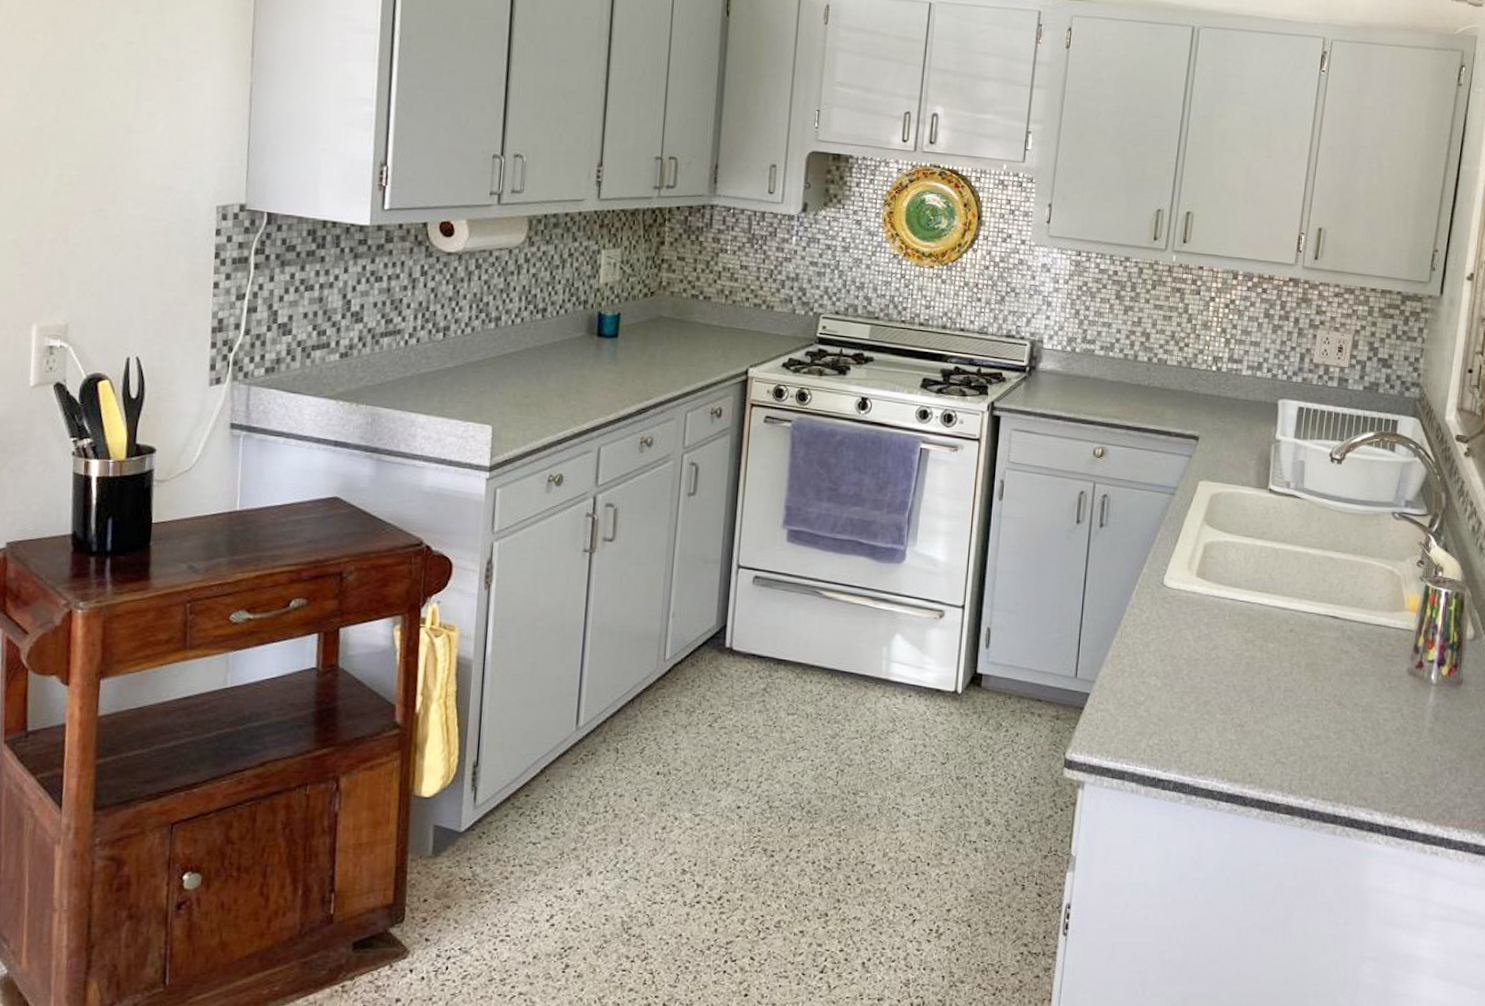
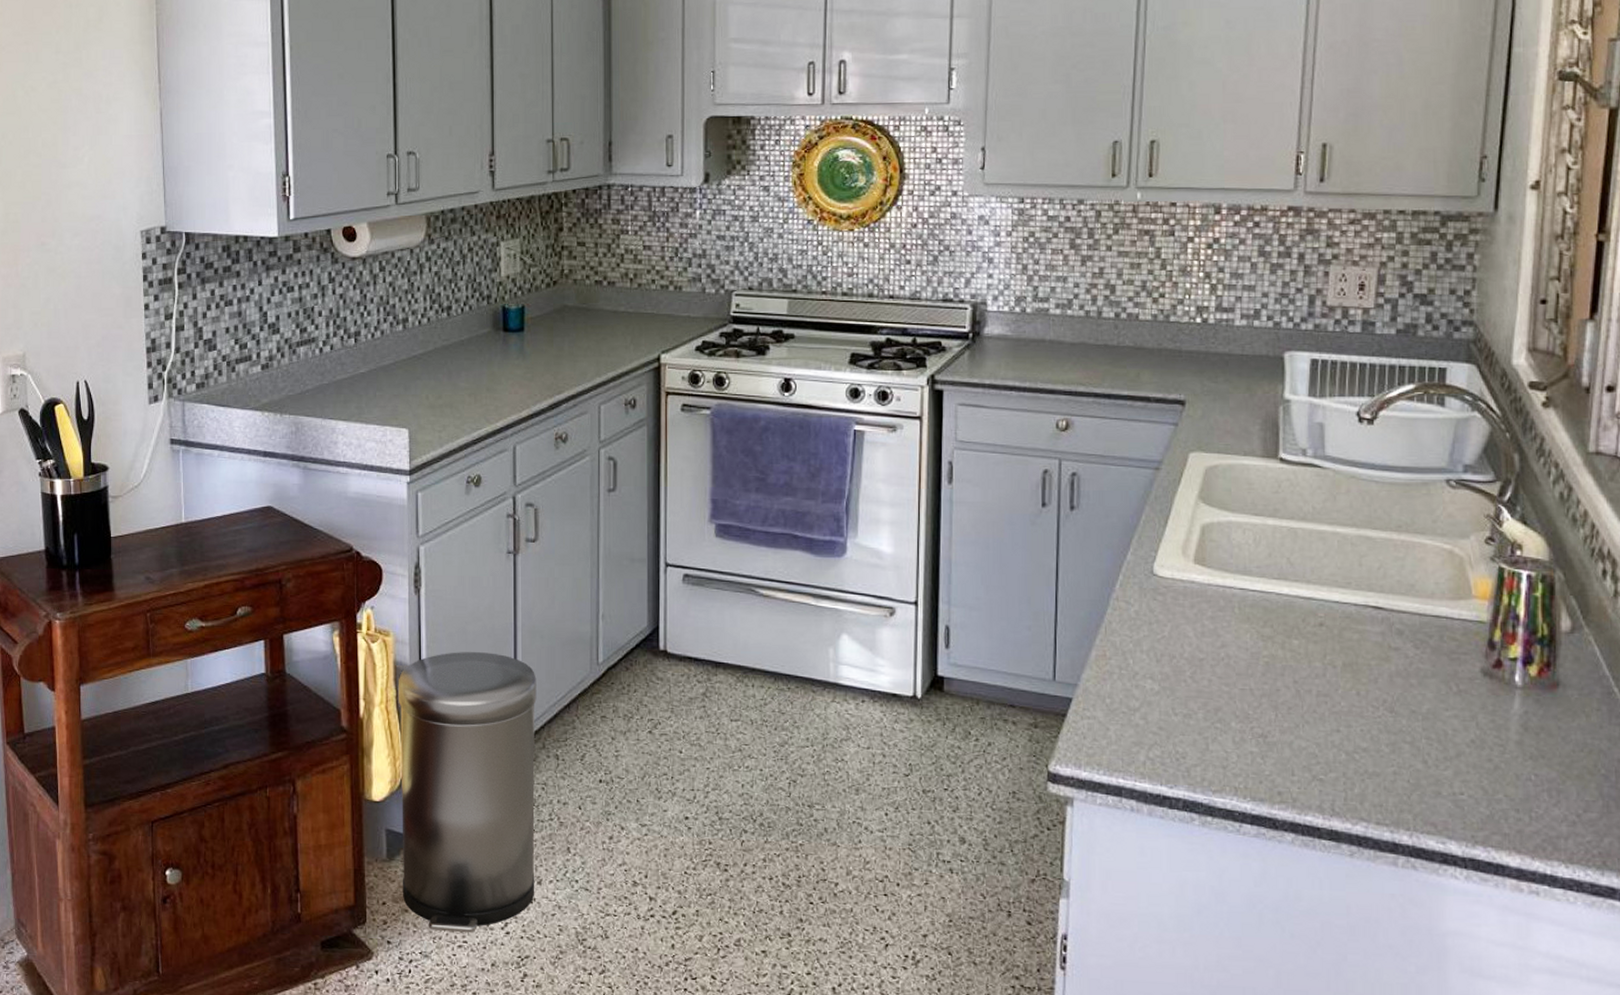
pedal bin: none [446,647,603,927] -> present [398,652,537,933]

